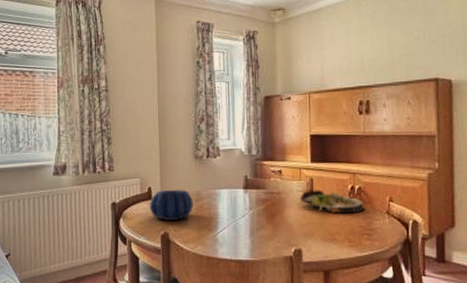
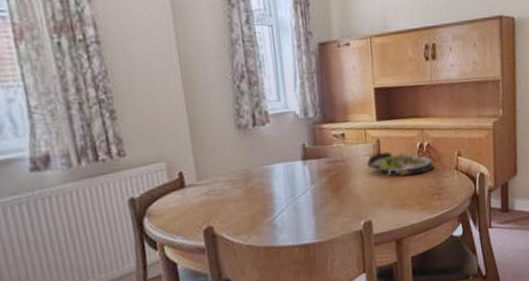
decorative bowl: present [149,189,193,222] -> none [182,169,242,213]

